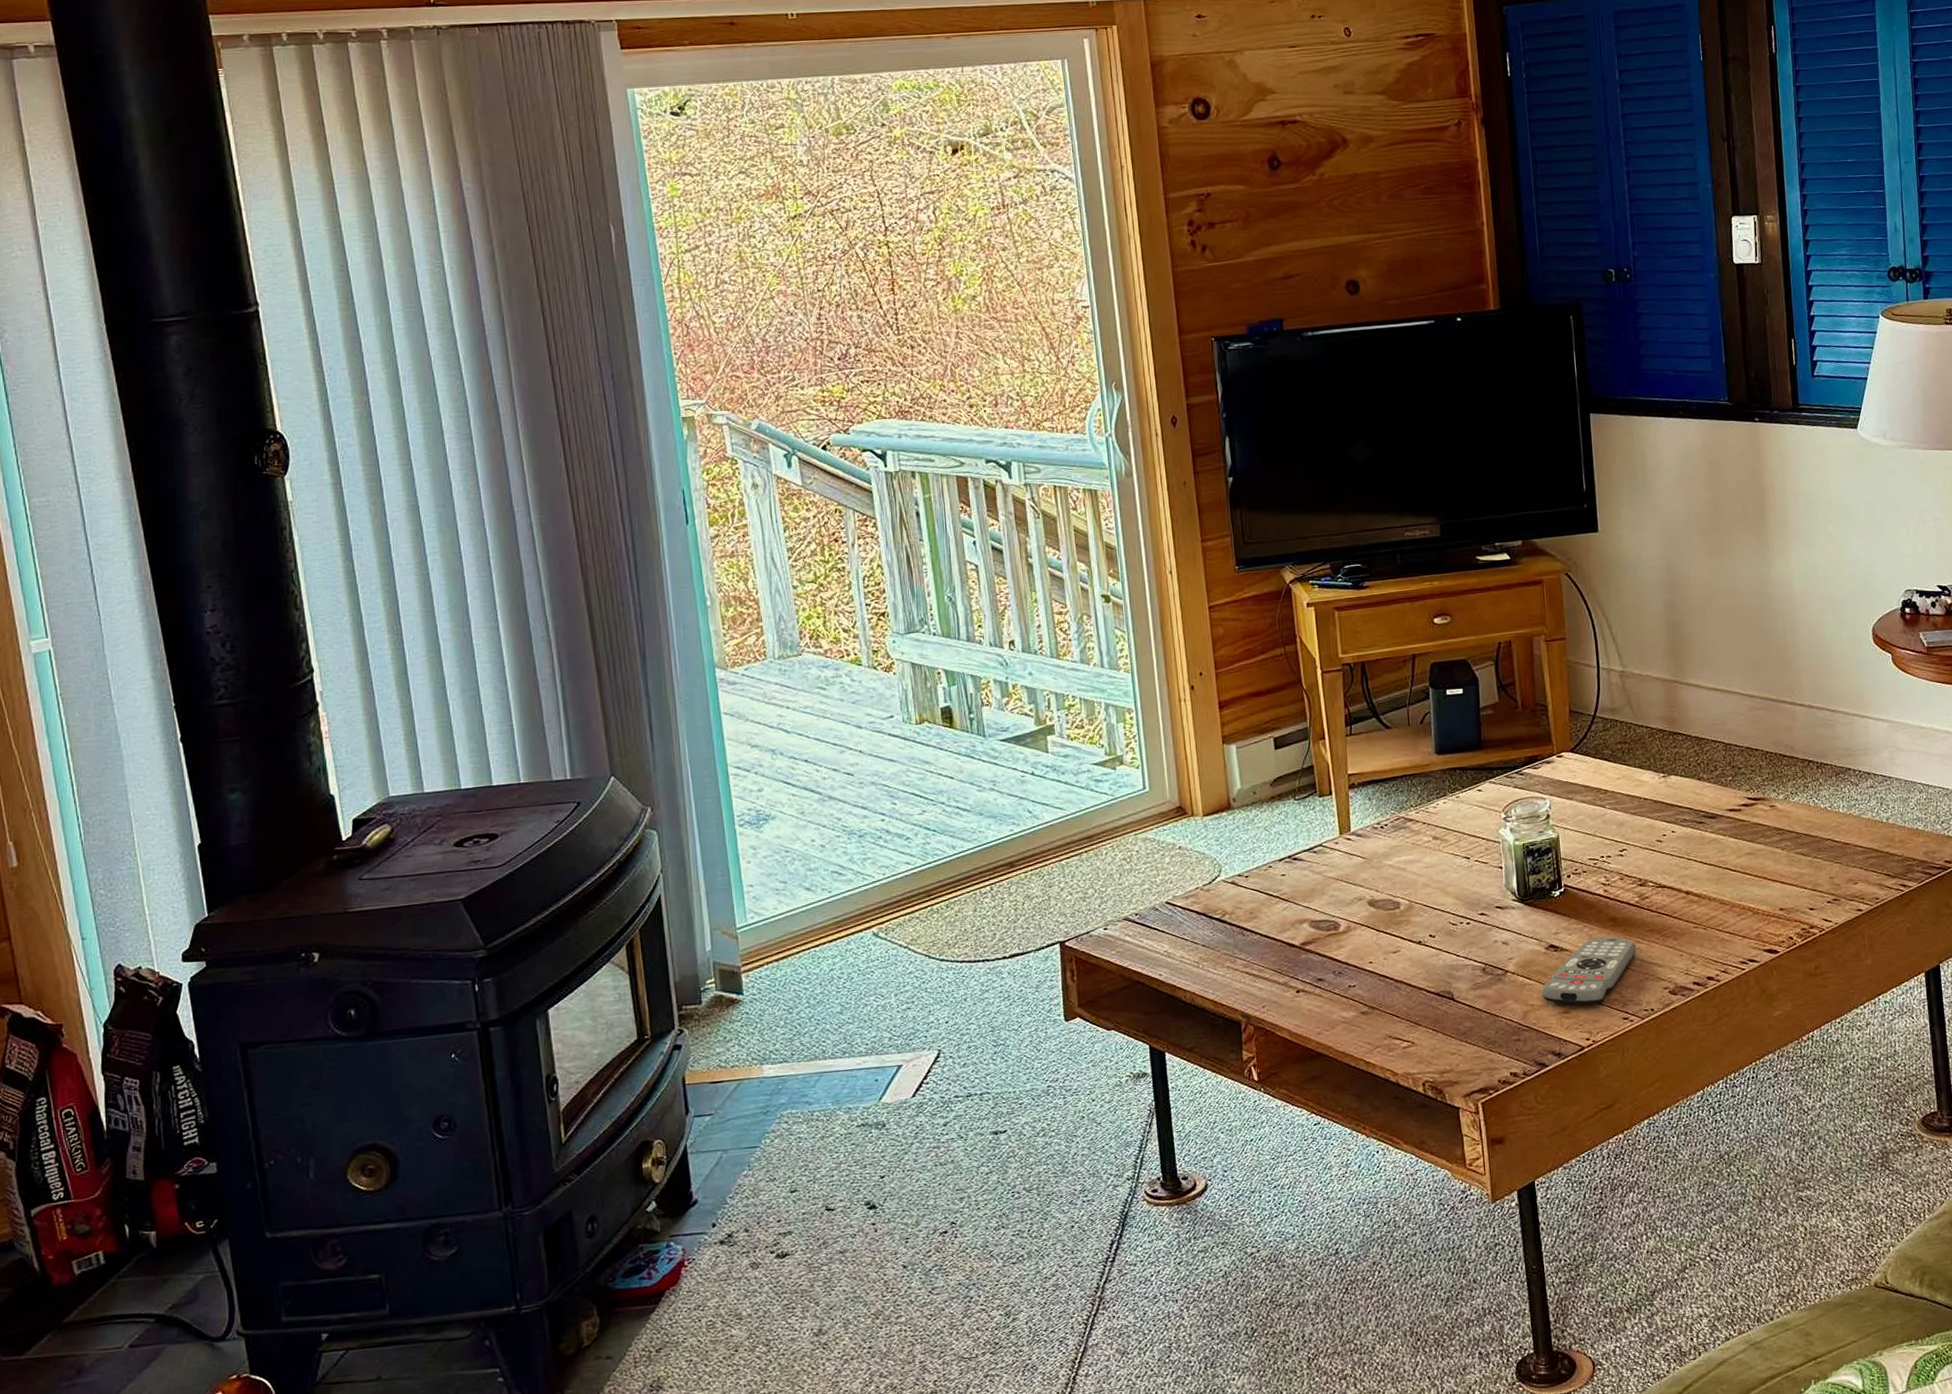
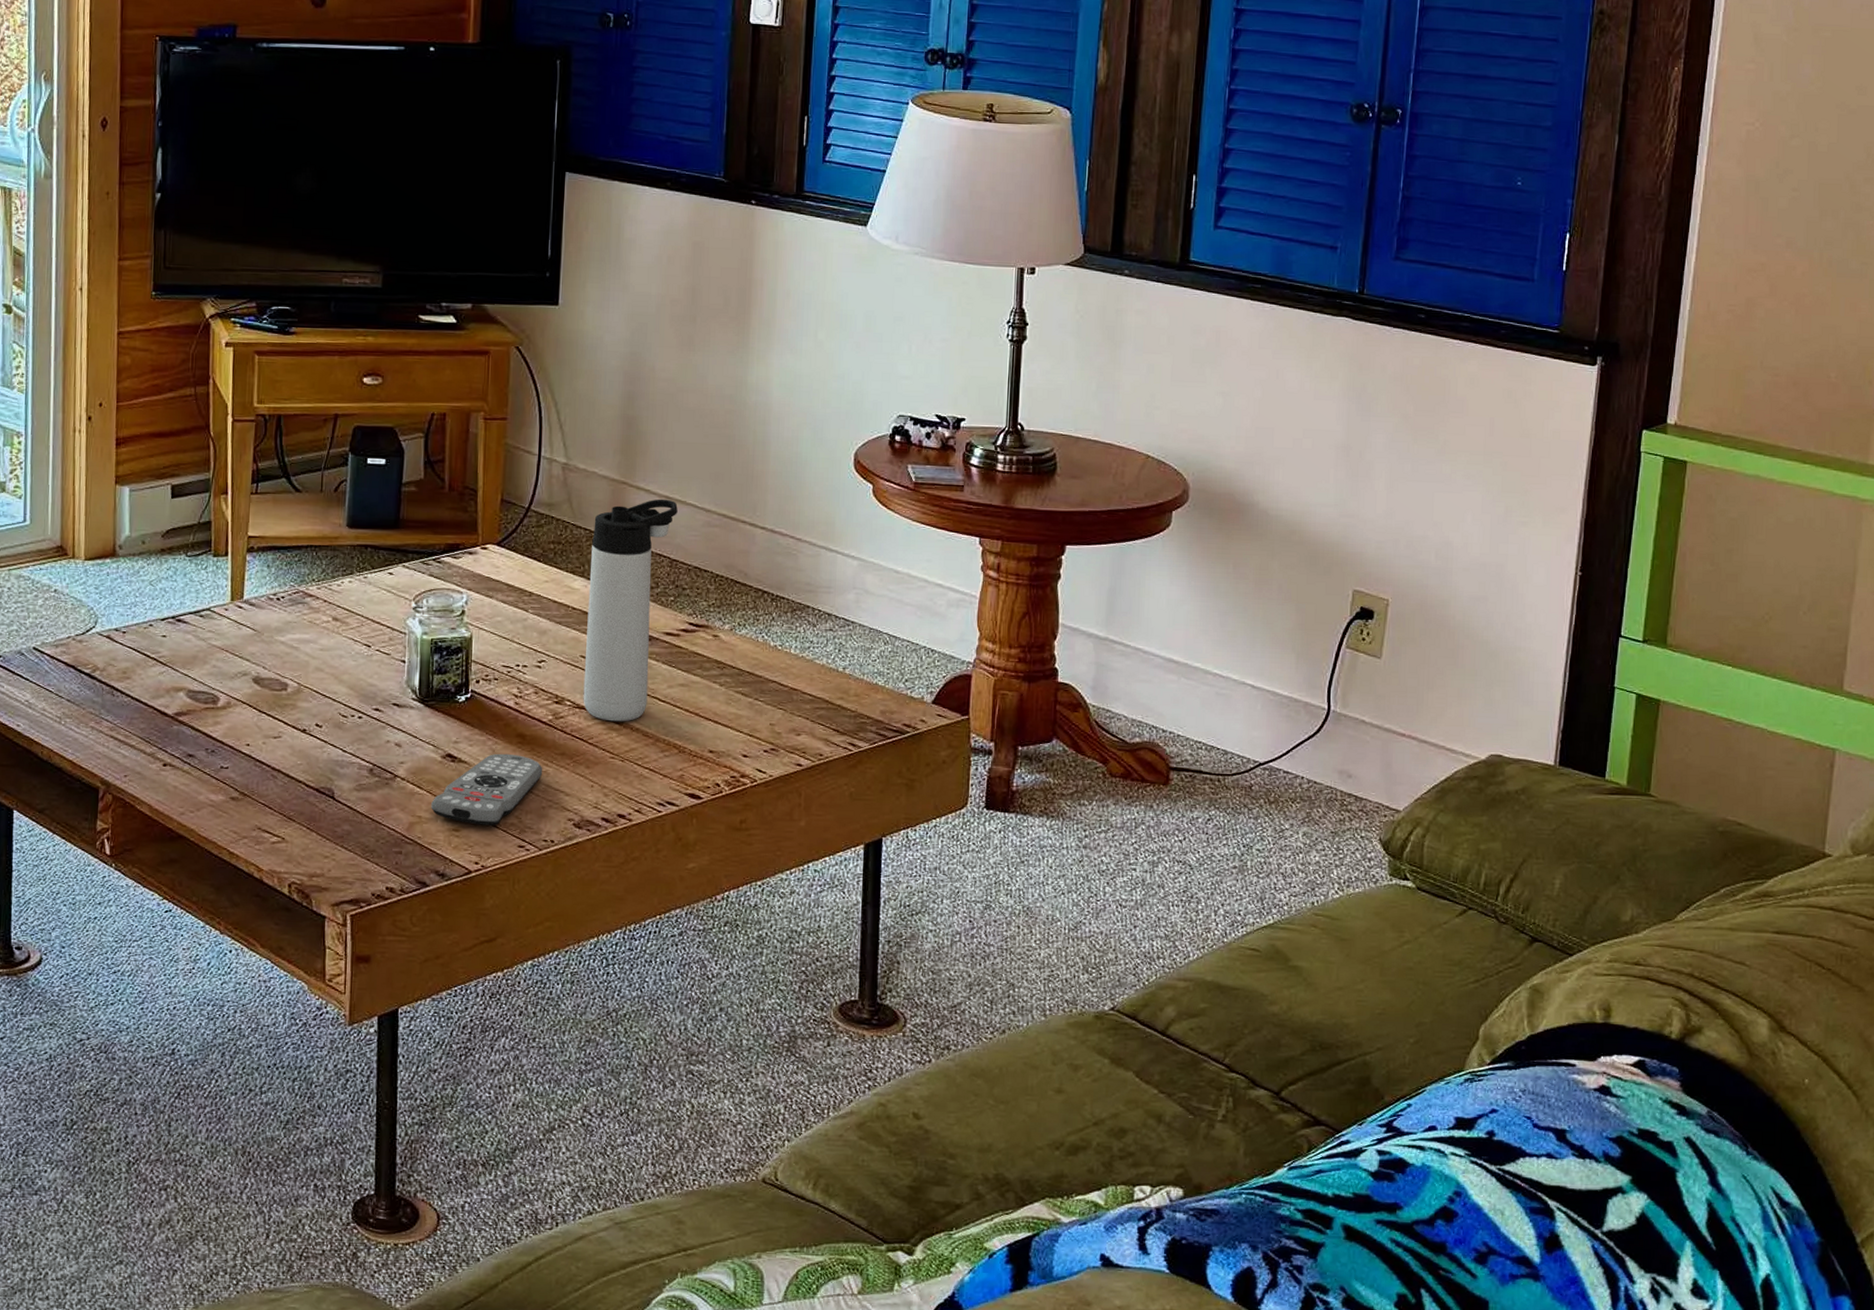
thermos bottle: none [1653,691,1725,895] -> present [583,499,678,722]

